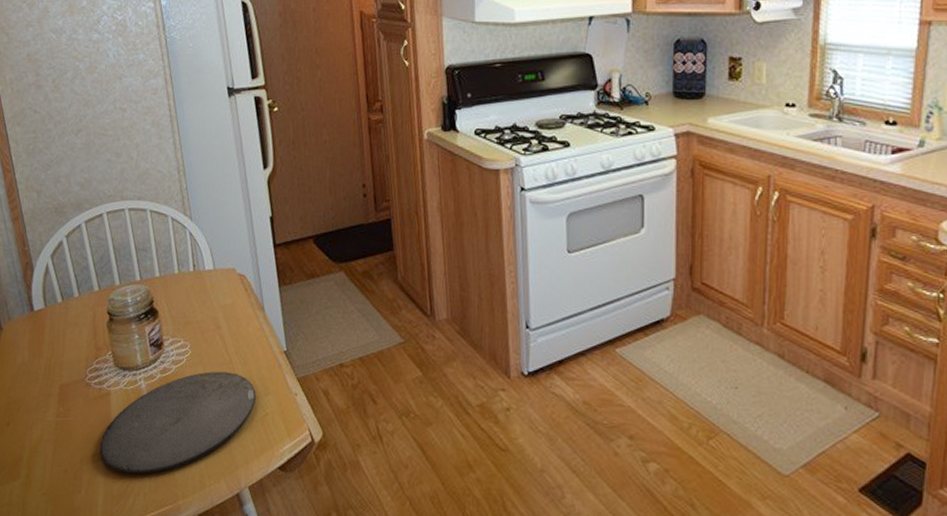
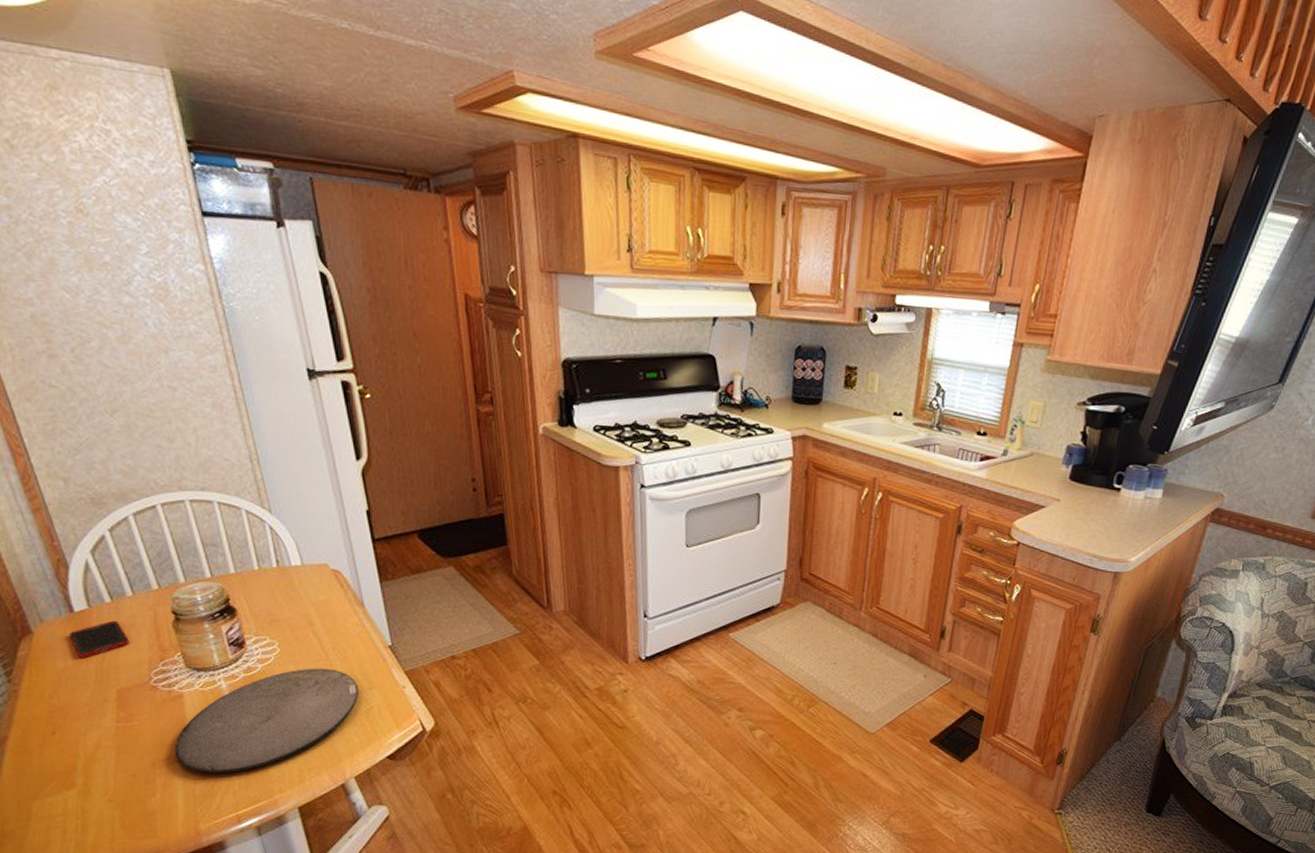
cell phone: none [28,319,73,354] -> present [69,620,129,658]

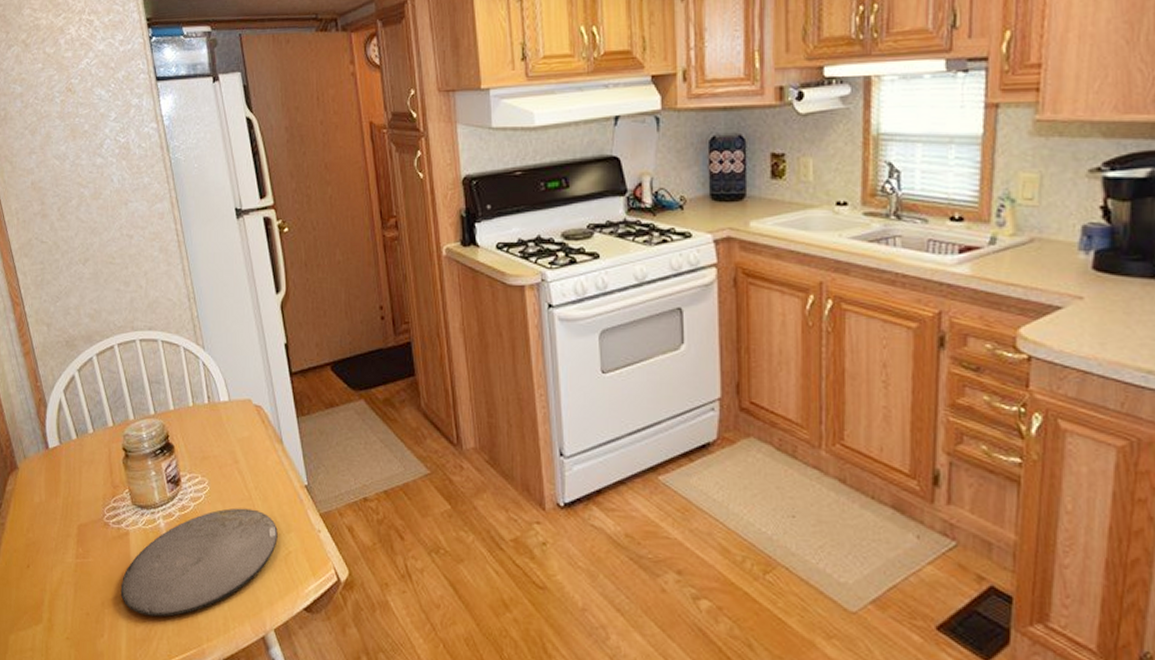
cell phone: present [69,620,129,658] -> none [44,456,89,494]

